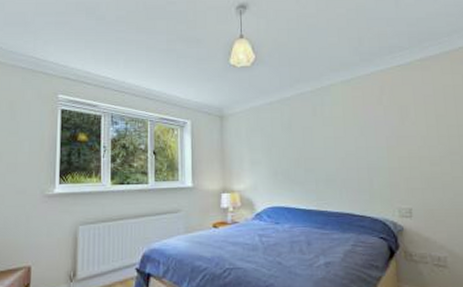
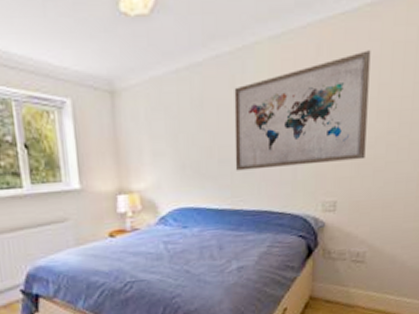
wall art: none [316,91,433,179] -> present [234,50,371,171]

